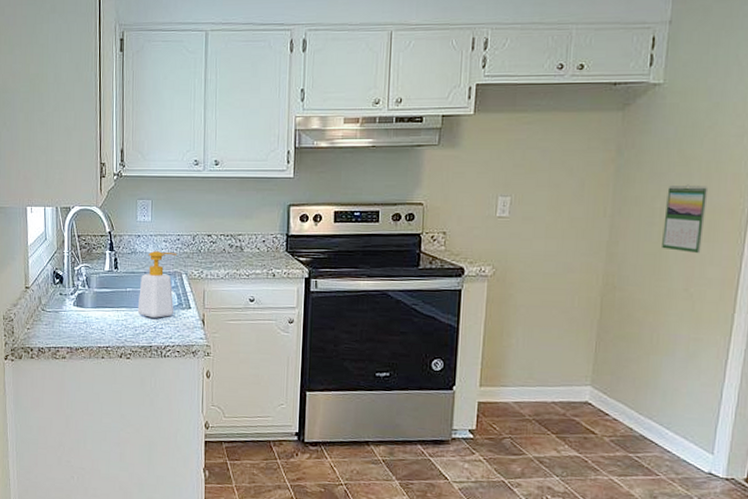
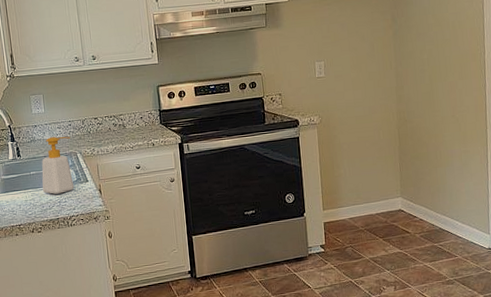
calendar: present [662,184,709,253] -> none [430,39,459,89]

